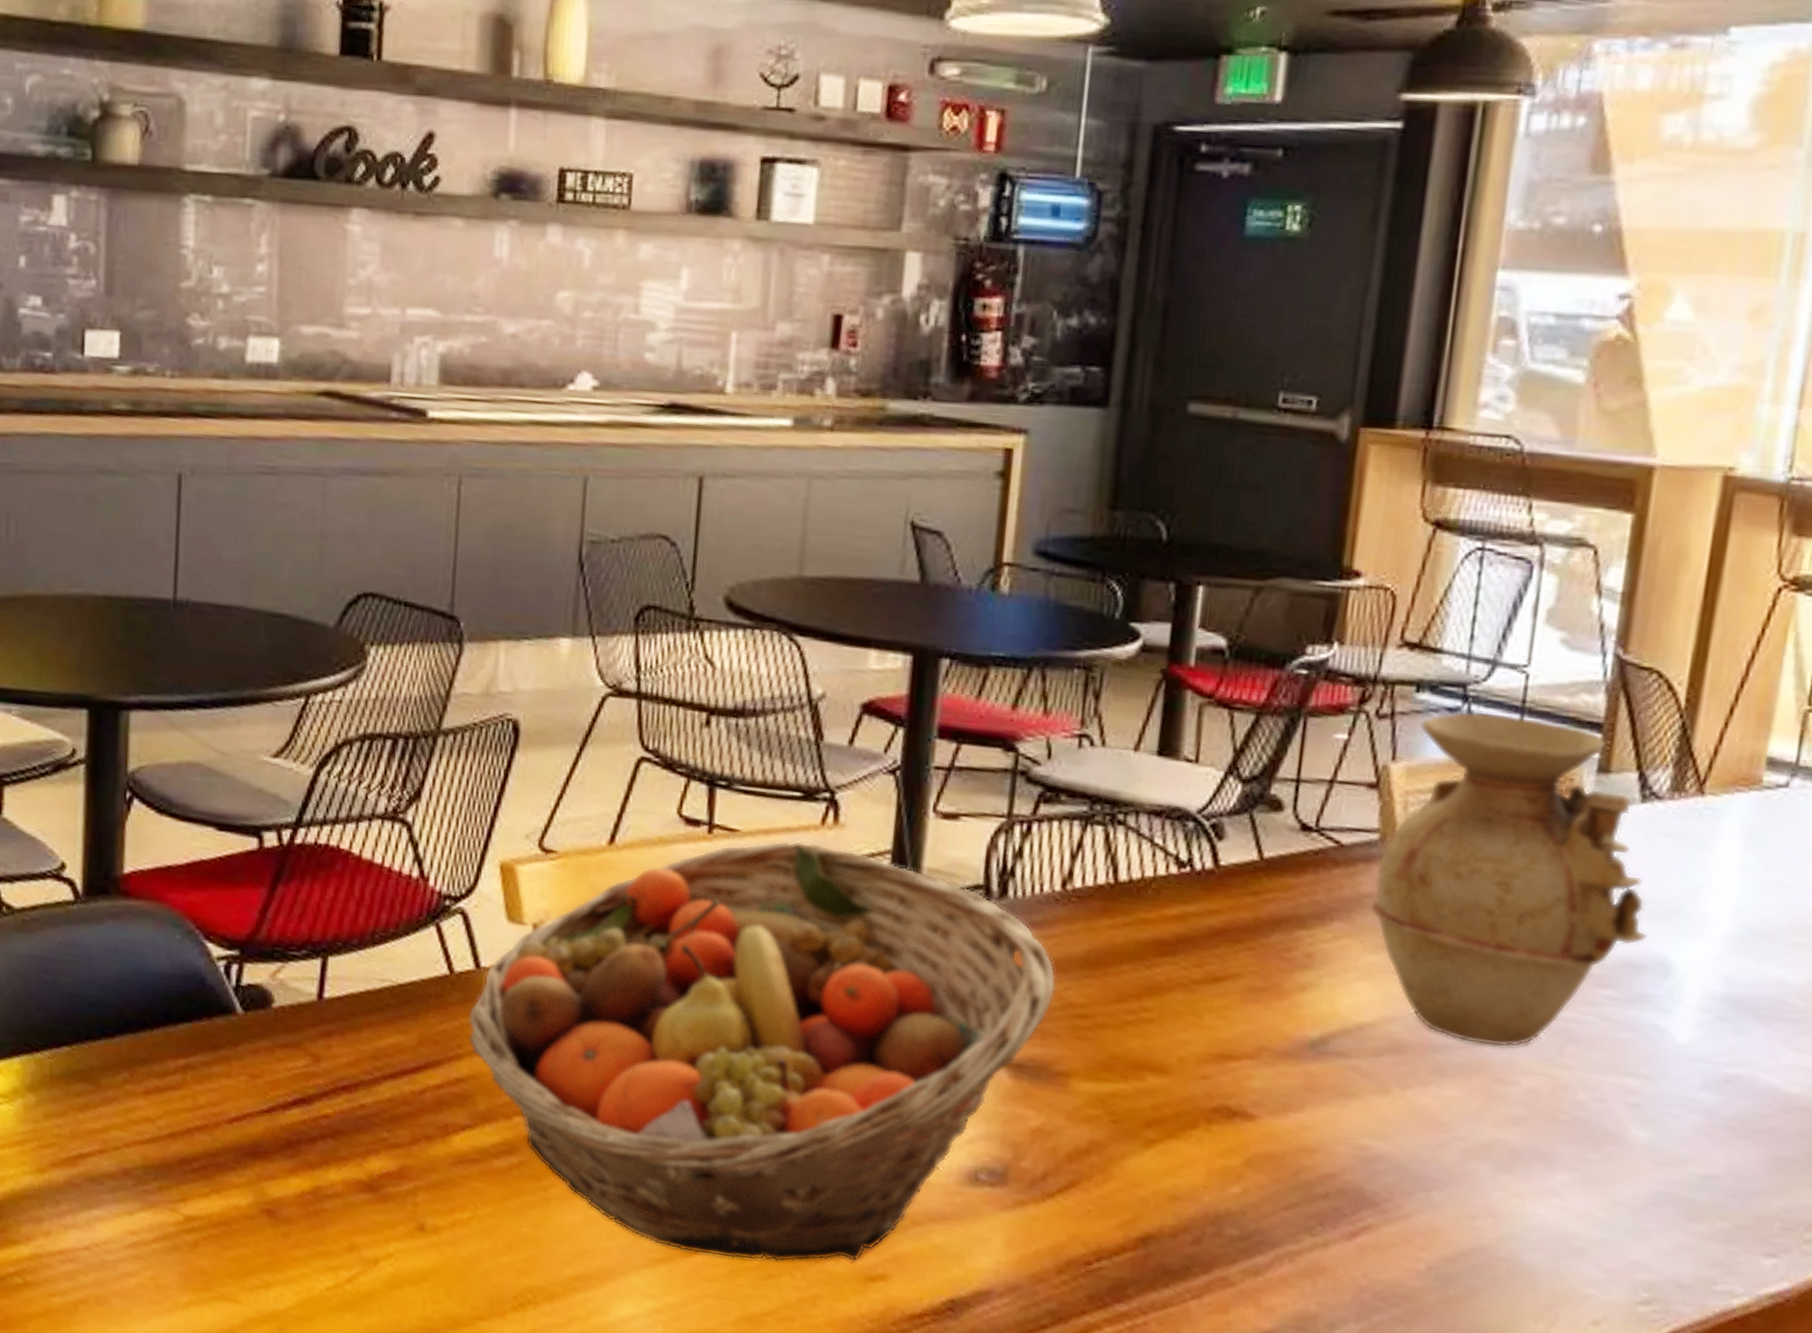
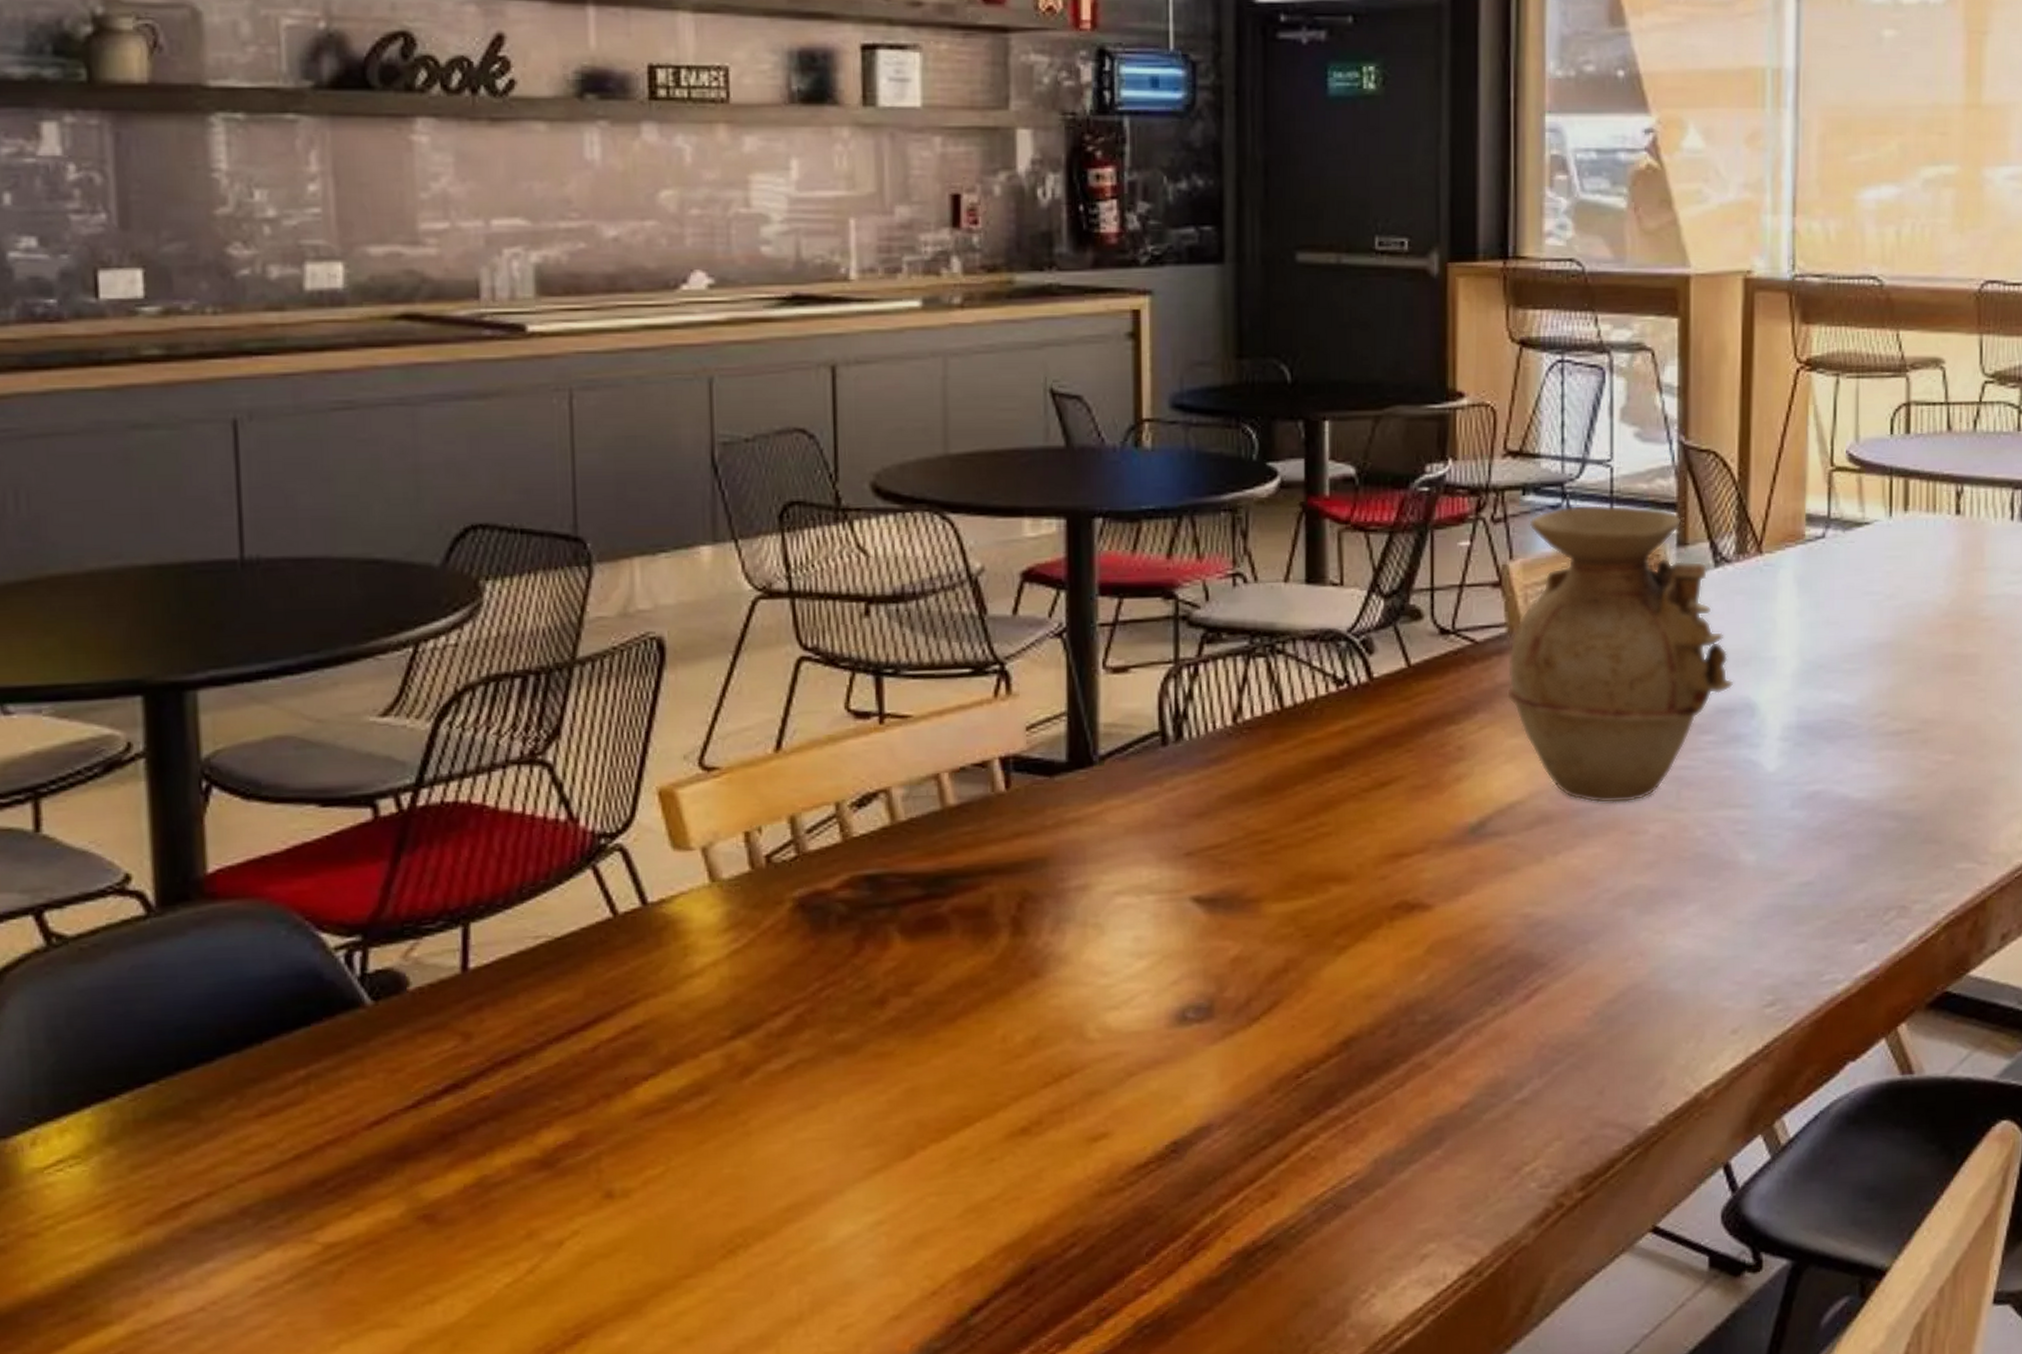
fruit basket: present [468,840,1057,1263] -> none [639,717,1239,1155]

